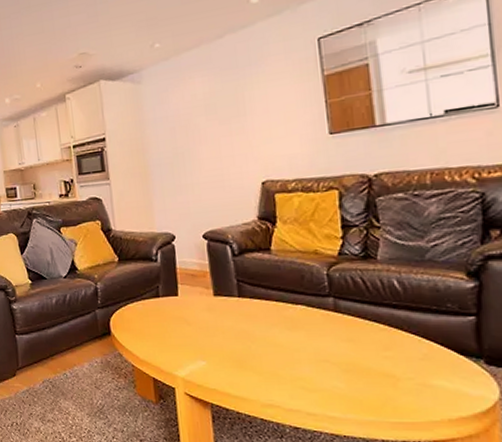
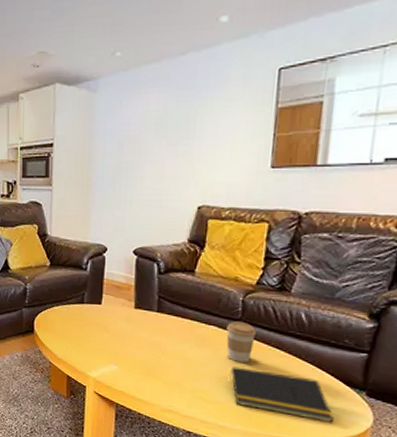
coffee cup: none [315,297,349,341] -> present [226,321,256,362]
notepad: none [329,347,455,400] -> present [229,366,334,423]

